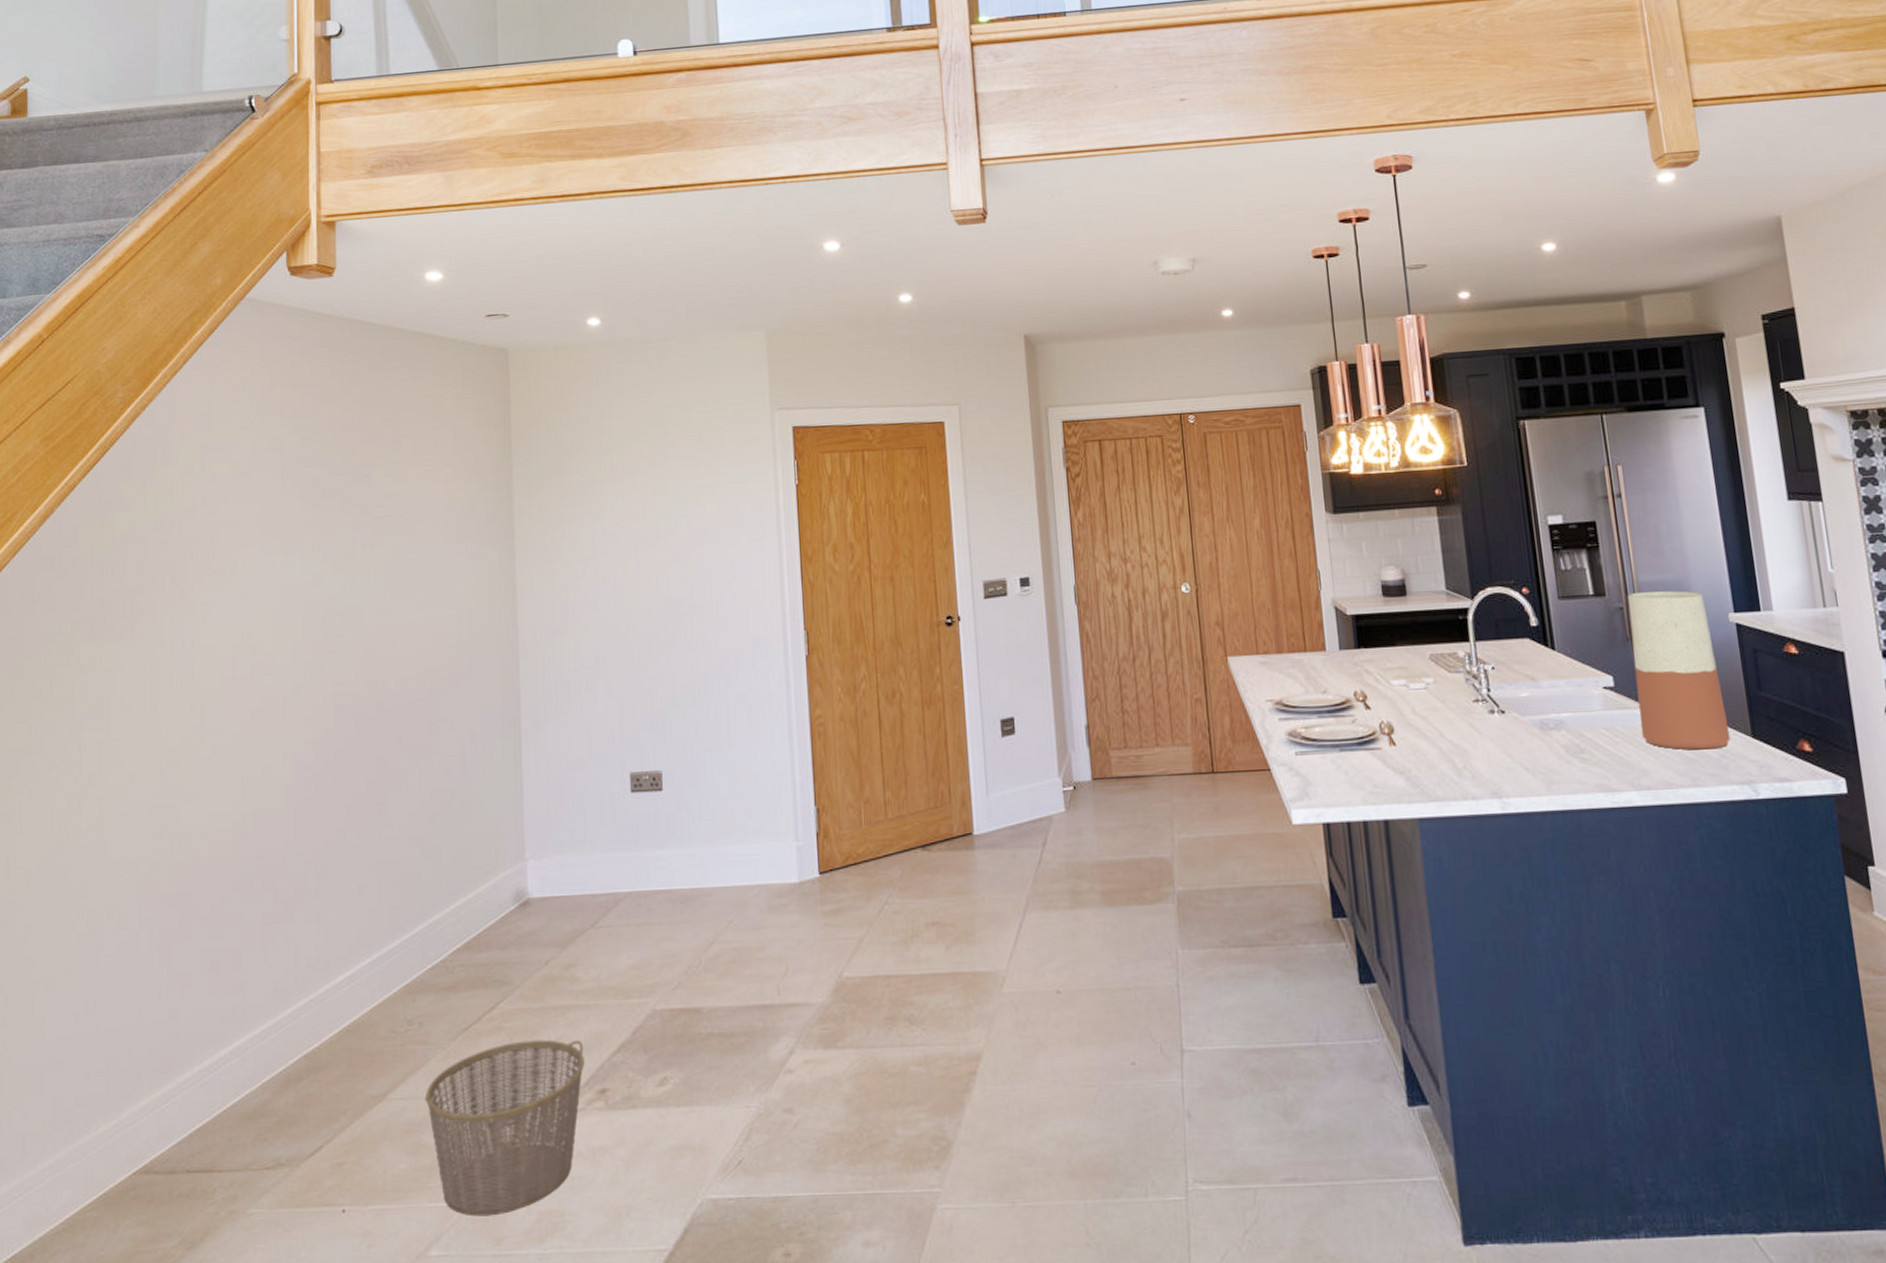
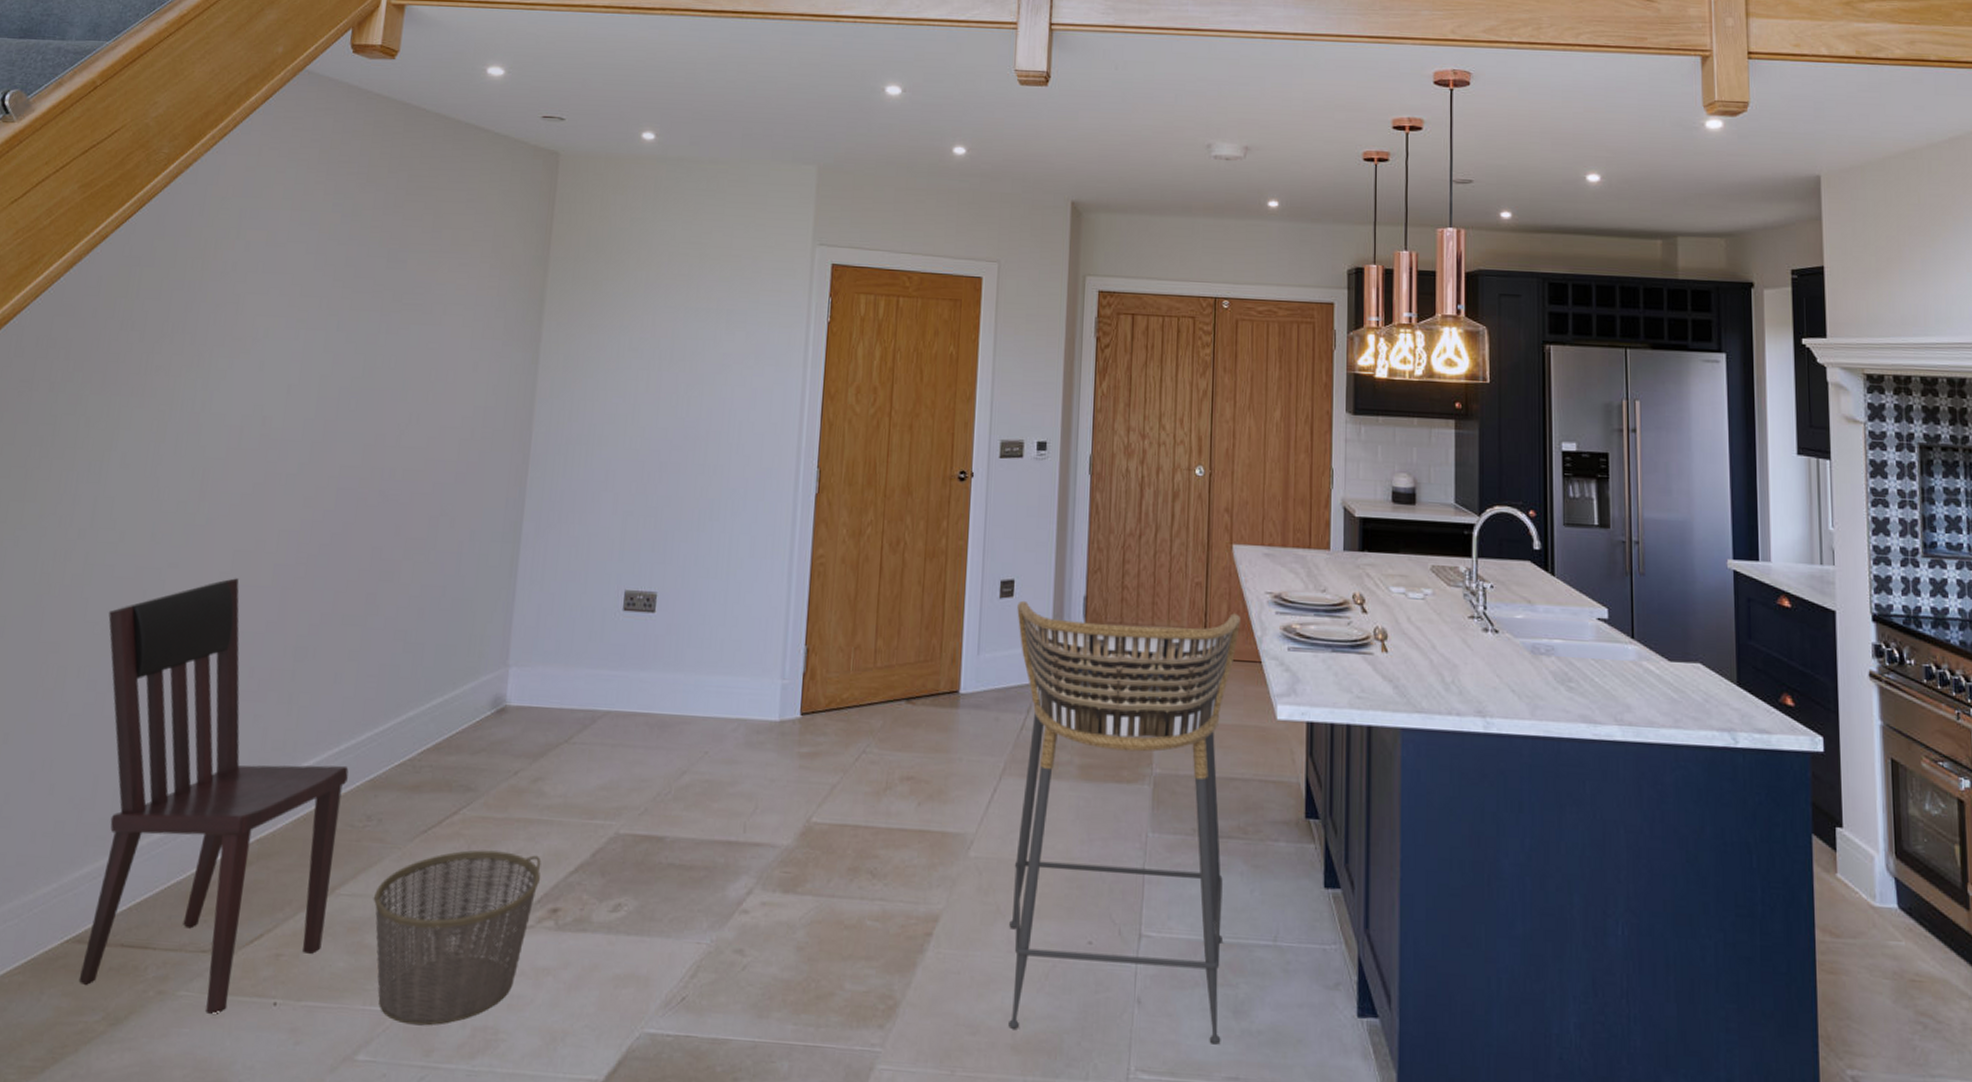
dining chair: none [130,805,384,1227] -> present [78,578,349,1014]
bar stool: none [1020,725,1275,1155] -> present [1009,600,1242,1045]
vase: present [1627,591,1731,750] -> none [1629,528,1716,693]

